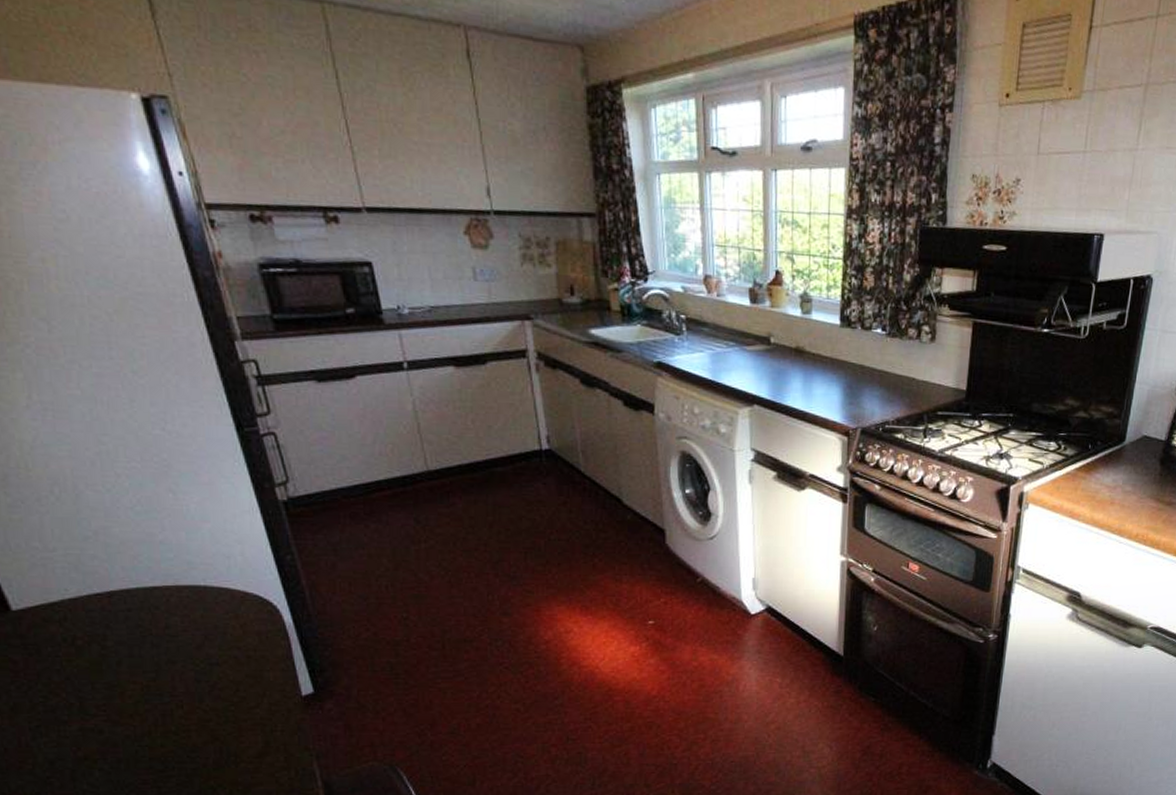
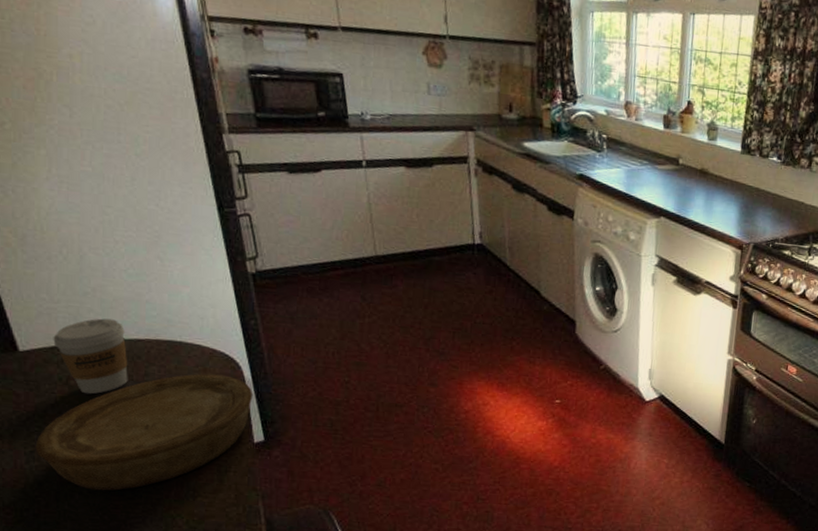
bowl: none [41,621,297,765] -> present [35,373,253,491]
coffee cup: none [51,565,146,655] -> present [53,318,128,395]

